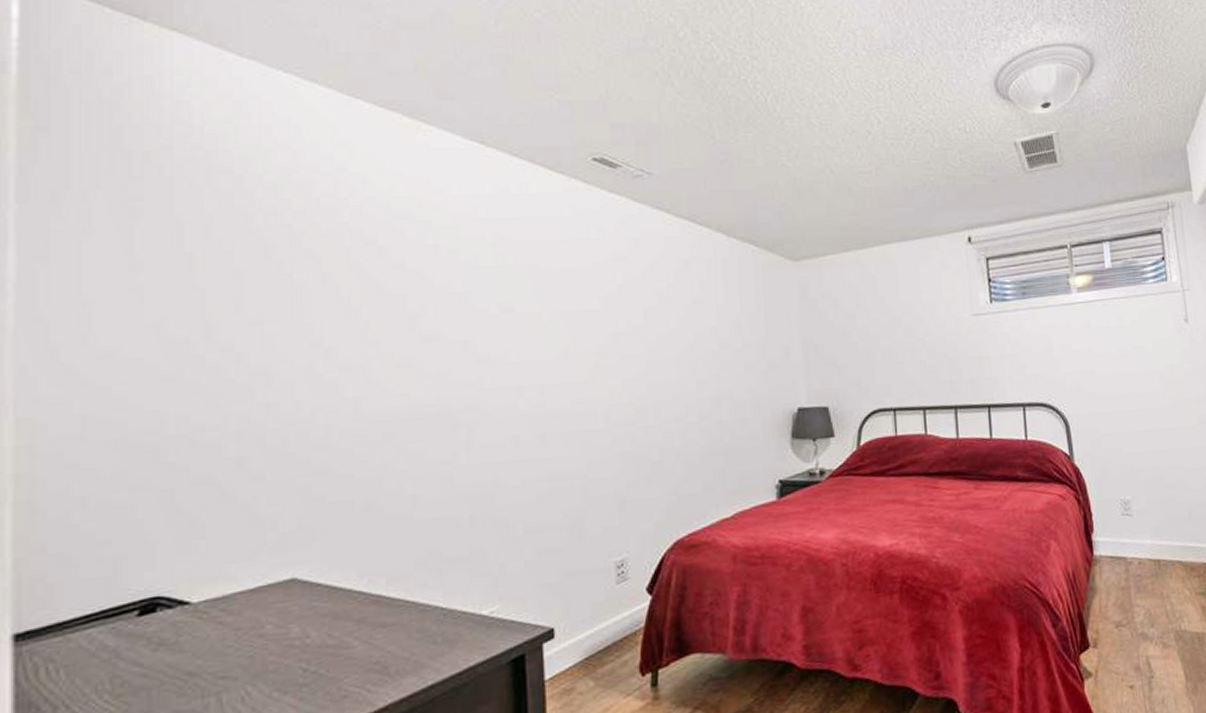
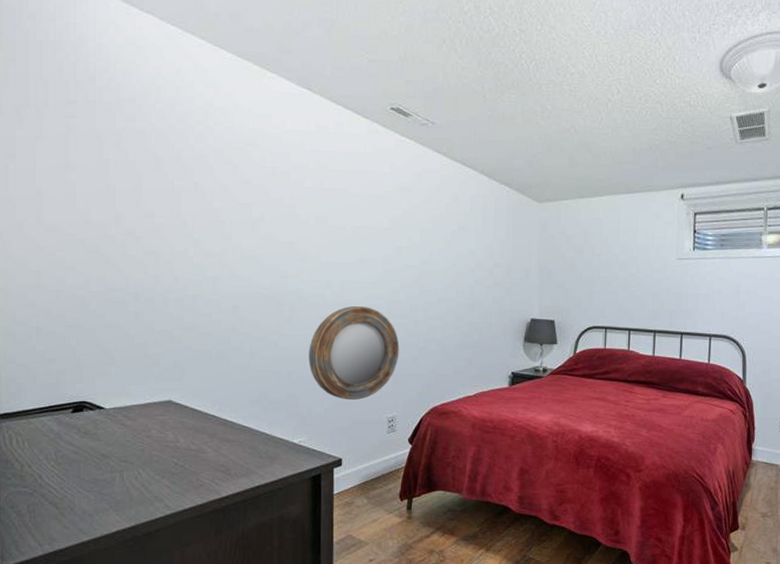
home mirror: none [498,415,626,545] -> present [309,306,400,401]

